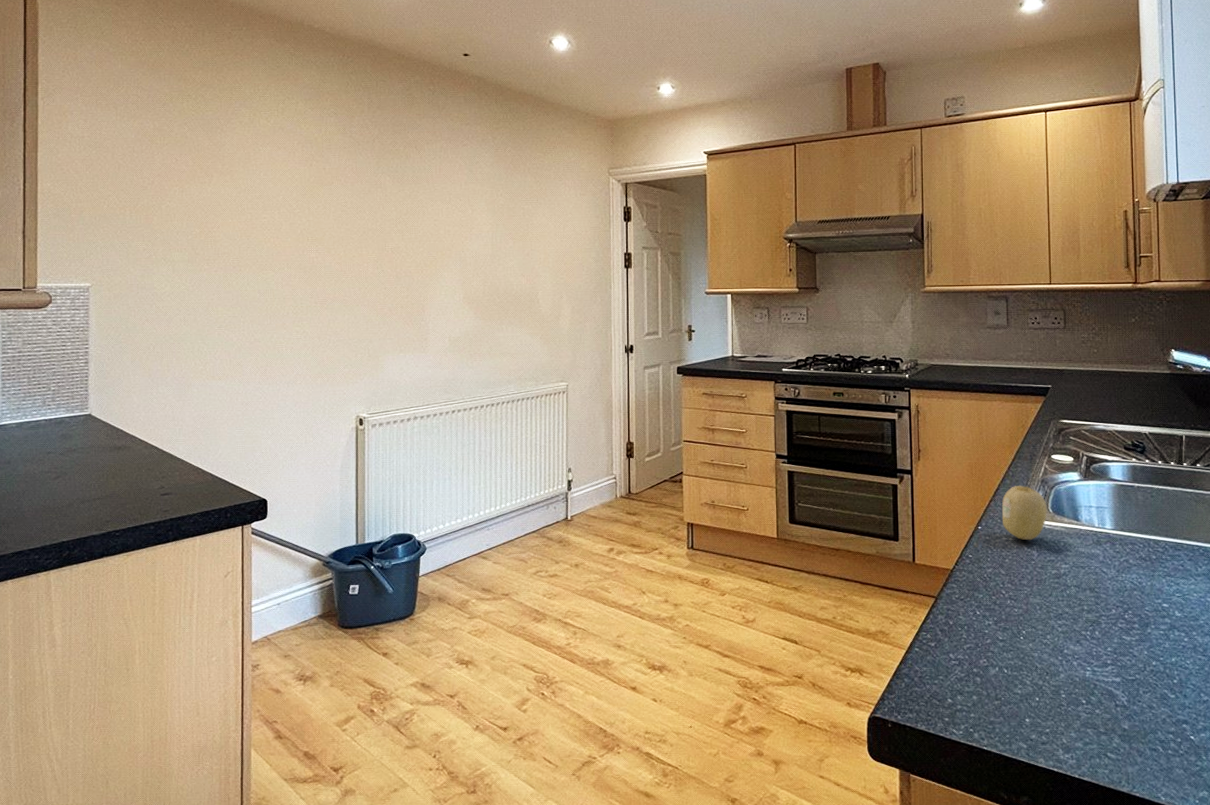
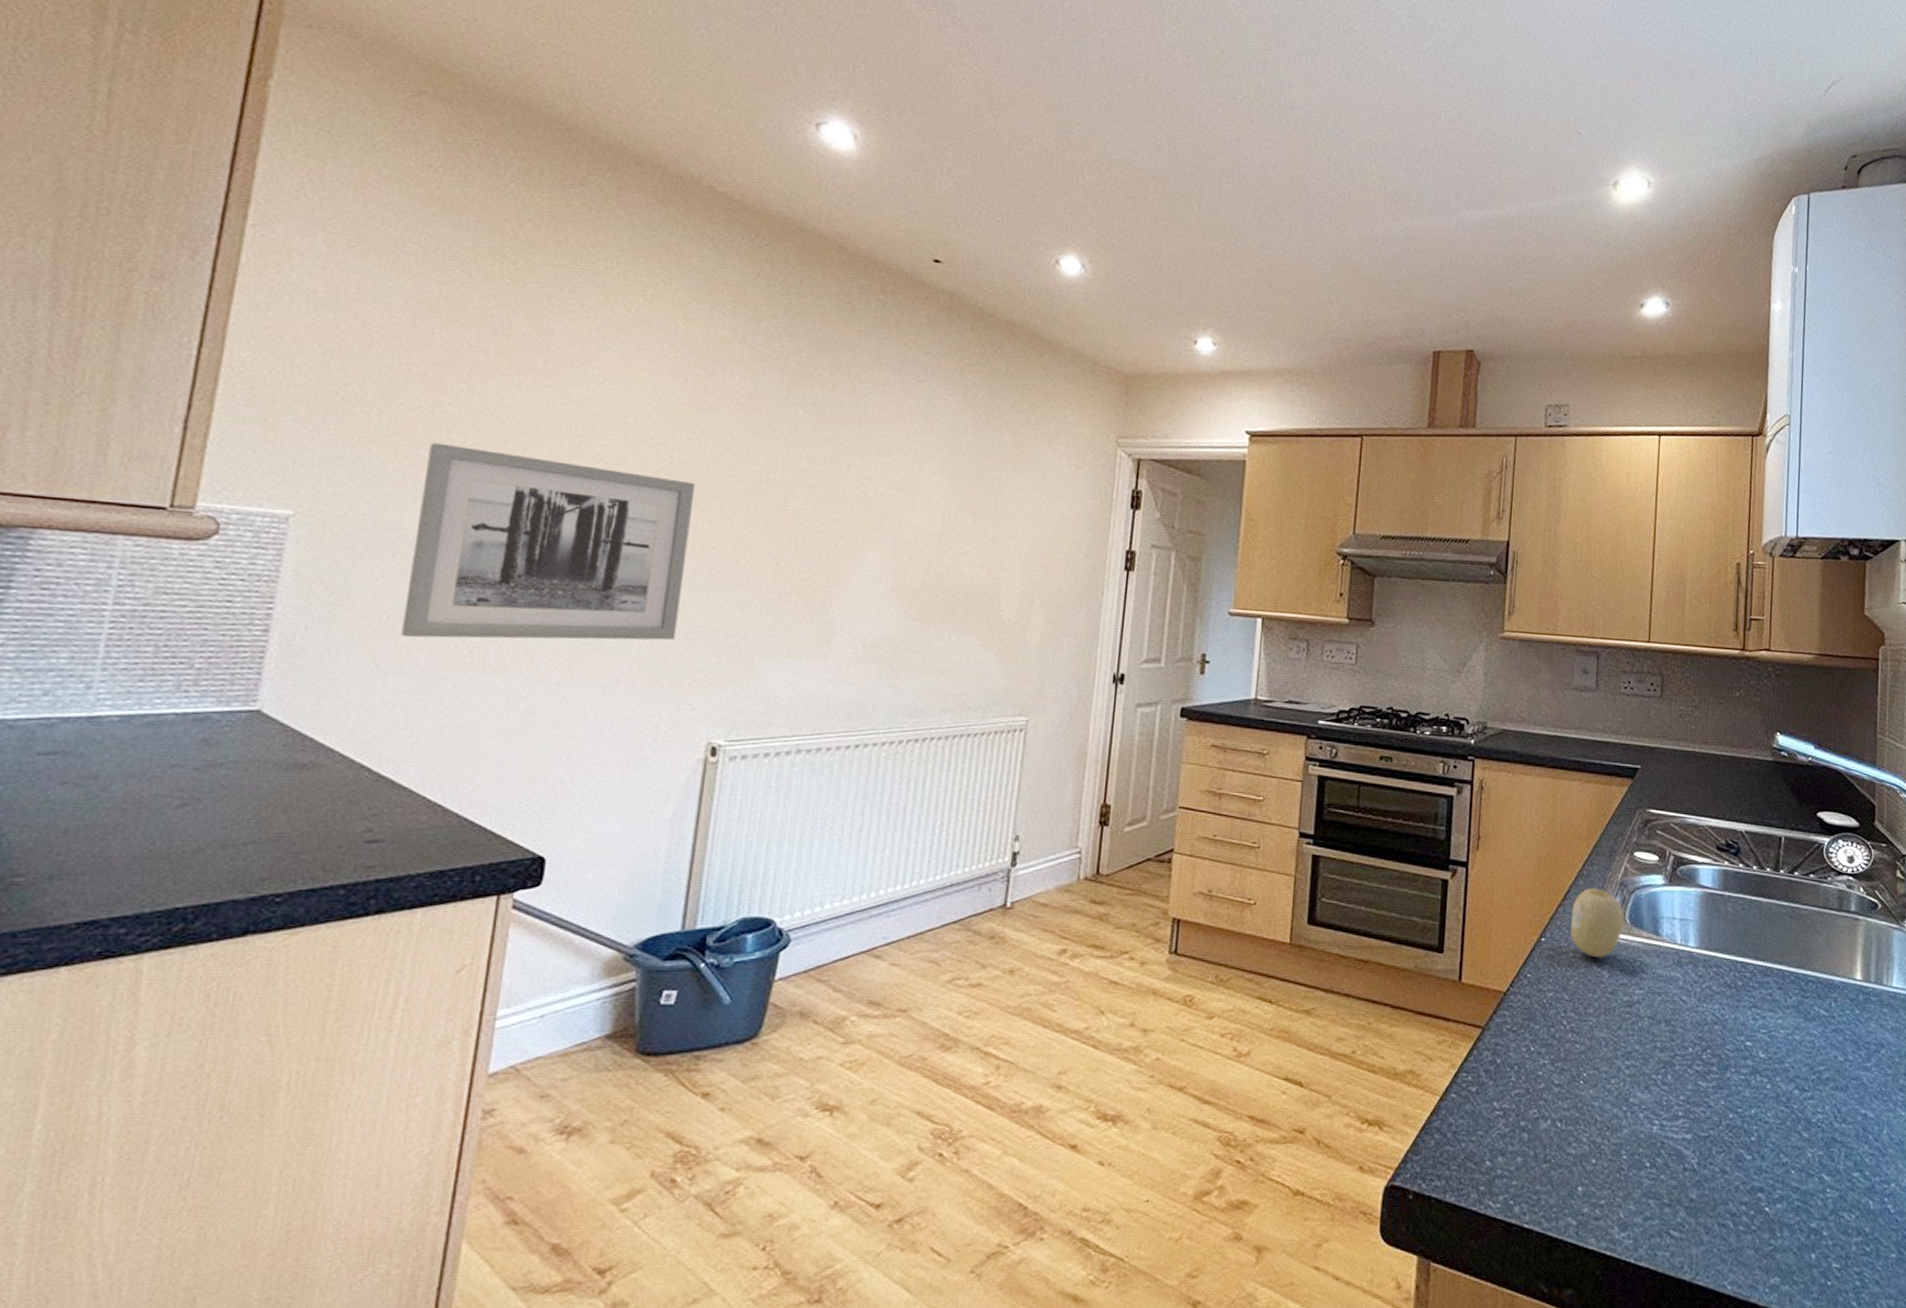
wall art: none [162,228,327,360] -> present [401,442,696,641]

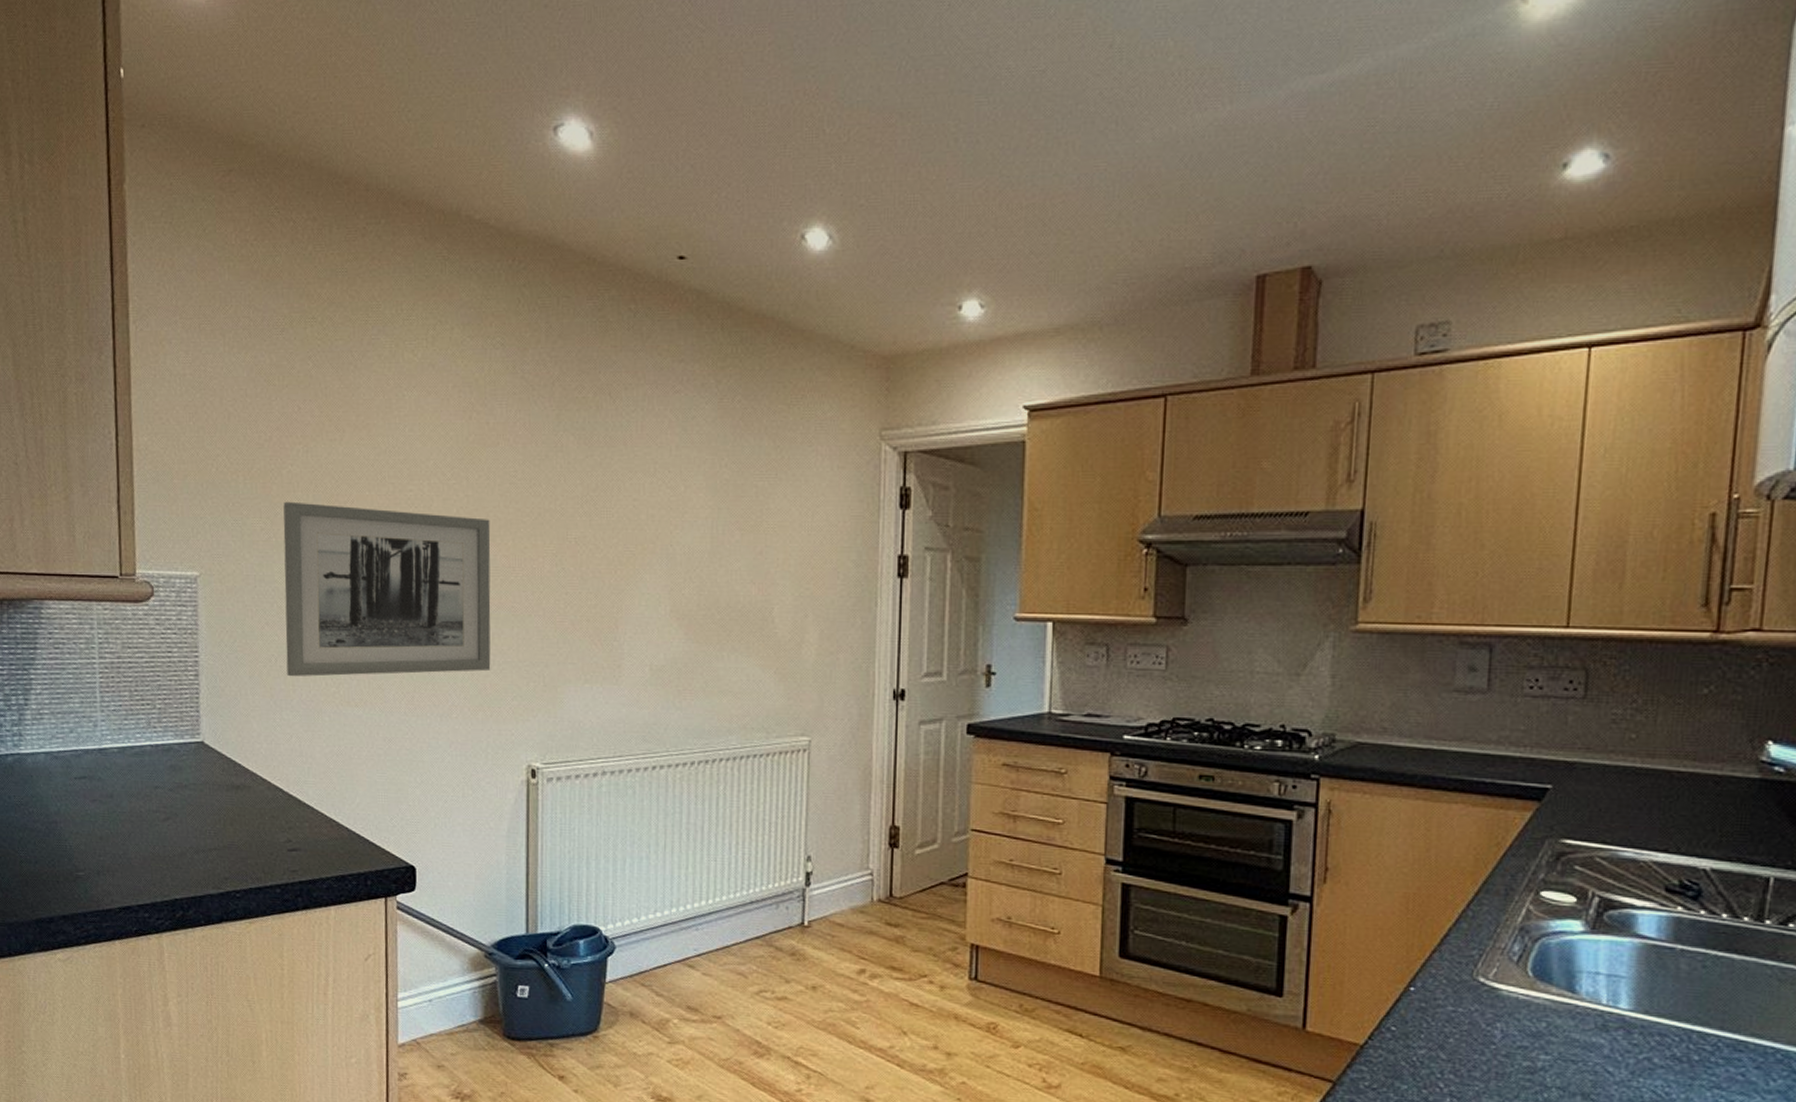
fruit: present [1570,888,1624,958] -> none [1449,932,1525,1015]

